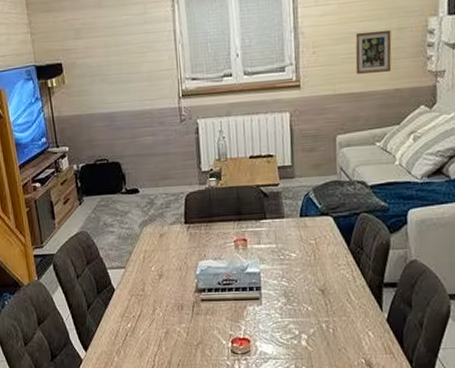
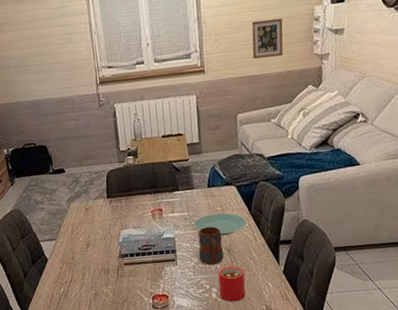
plate: none [282,247,346,274] -> present [193,213,248,236]
mug: none [287,262,316,306] -> present [198,226,224,265]
mug: none [309,308,342,352] -> present [218,265,246,302]

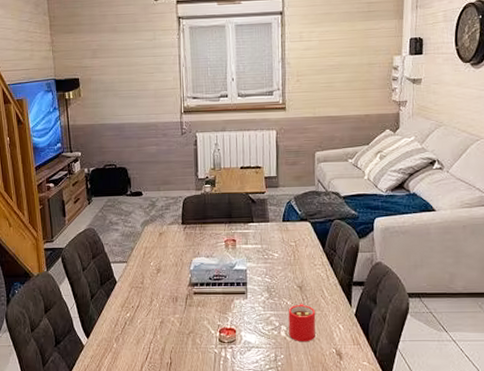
plate: present [193,213,248,236] -> none [266,248,321,272]
mug: present [198,226,224,265] -> none [269,261,295,301]
picture frame: present [251,18,284,59] -> none [332,64,363,101]

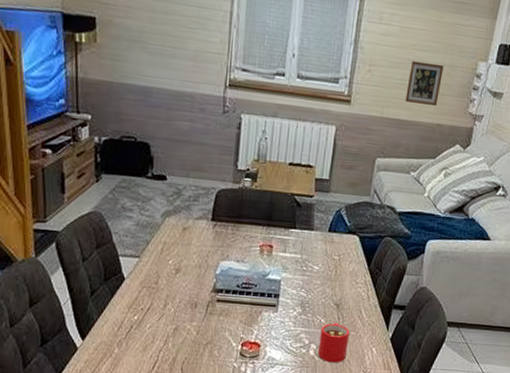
picture frame: none [332,64,363,101] -> present [405,60,444,107]

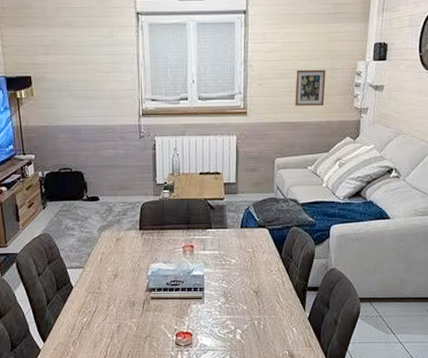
mug: present [318,322,350,363] -> none [244,307,271,345]

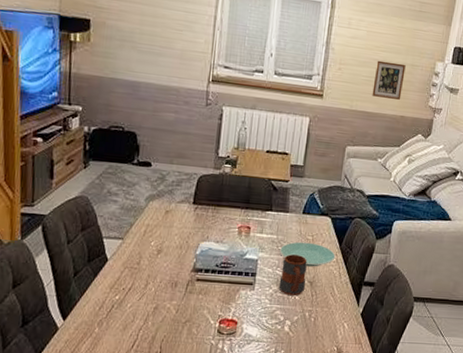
plate: none [223,254,277,278] -> present [280,241,336,267]
mug: none [226,267,251,305] -> present [279,254,307,295]

